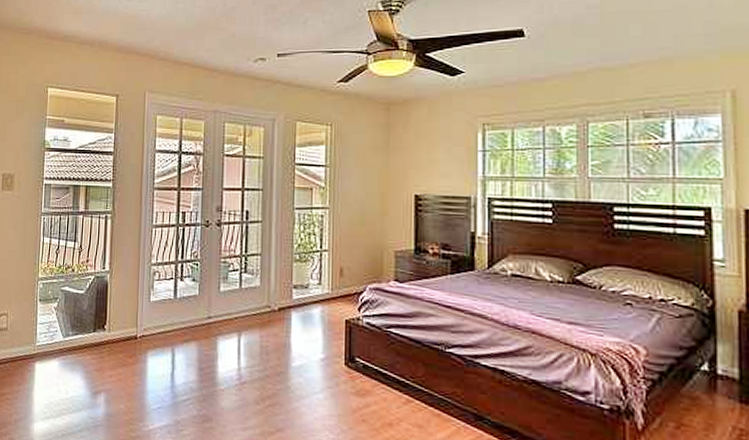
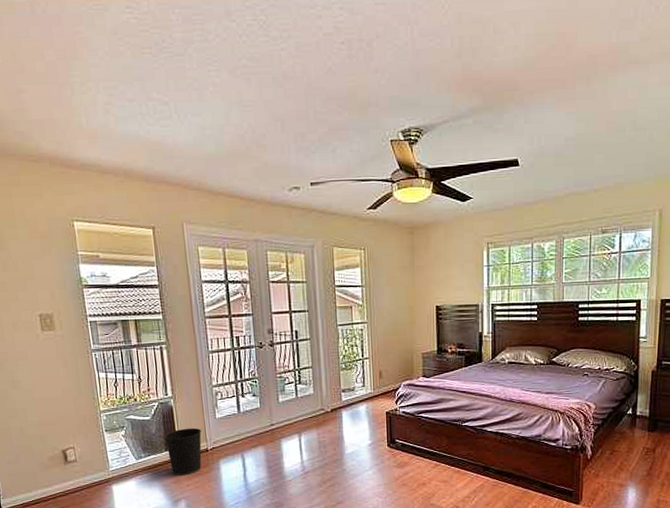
wastebasket: none [94,308,133,364] -> present [164,428,202,476]

